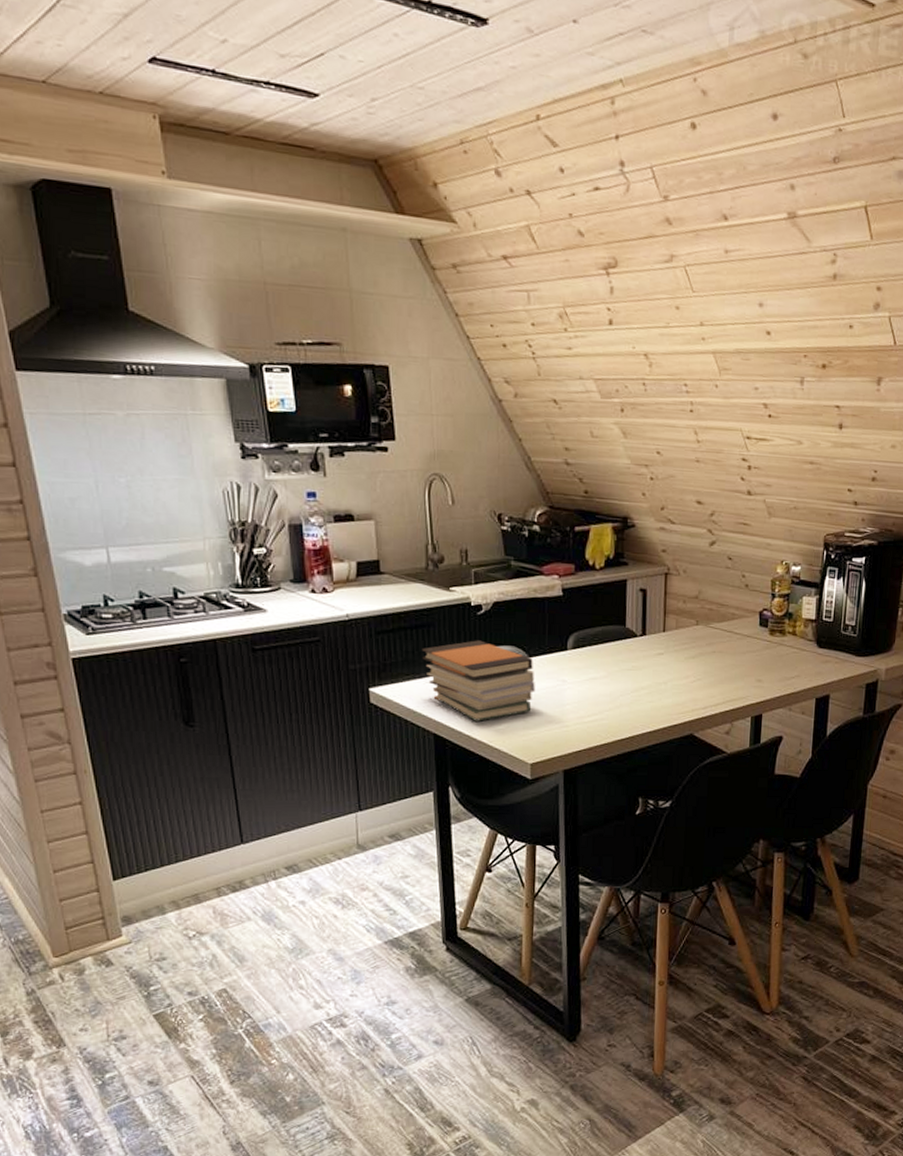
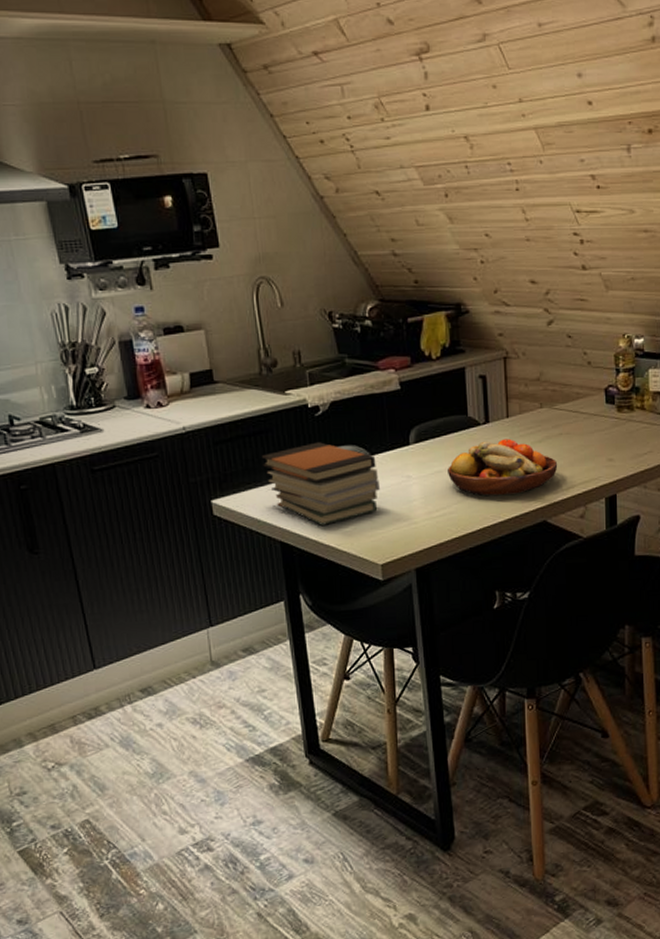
fruit bowl: none [602,652,709,706] -> present [448,438,558,496]

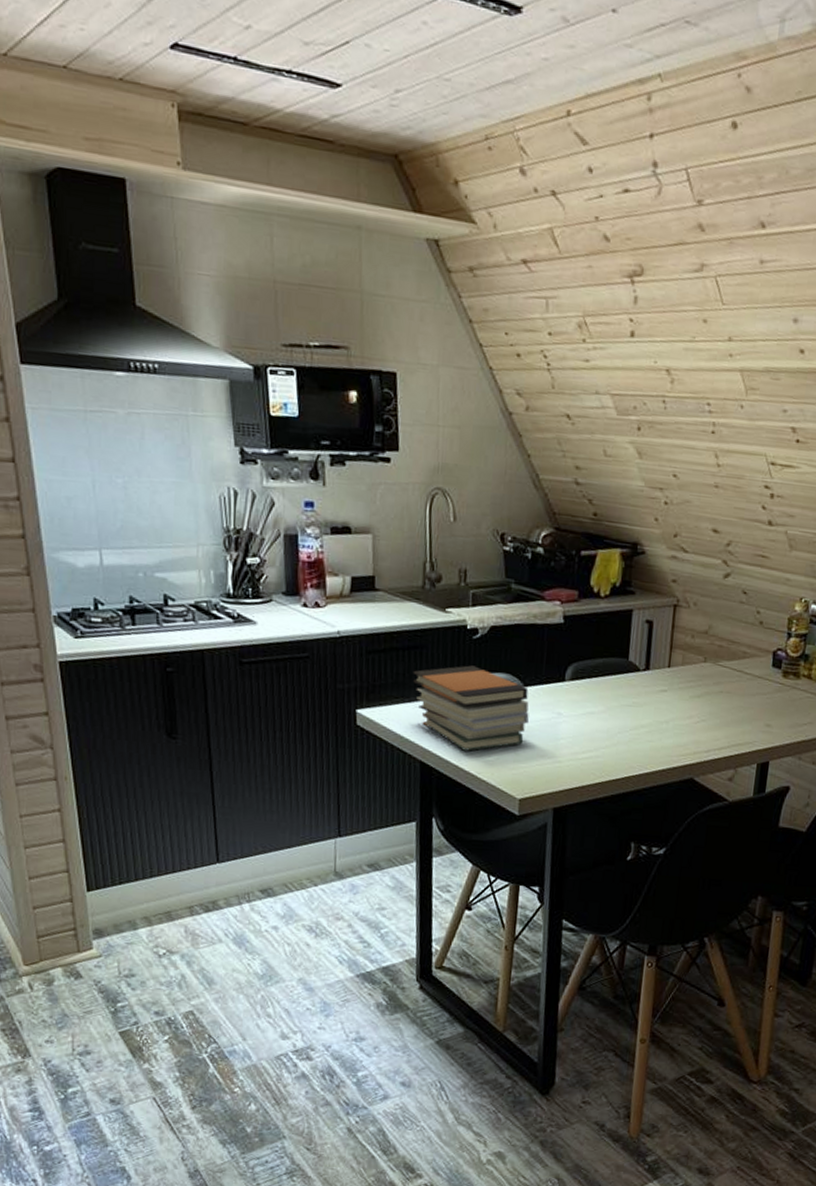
fruit bowl: present [448,438,558,496] -> none [599,688,714,747]

